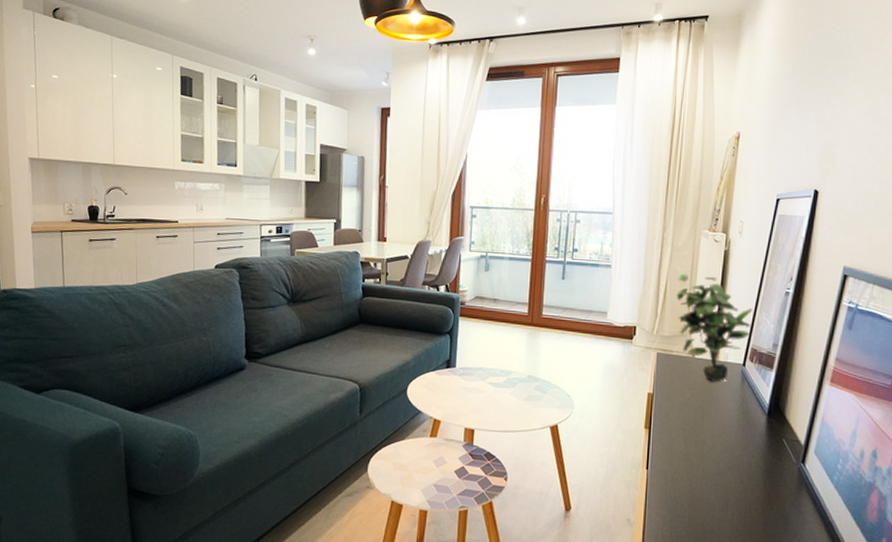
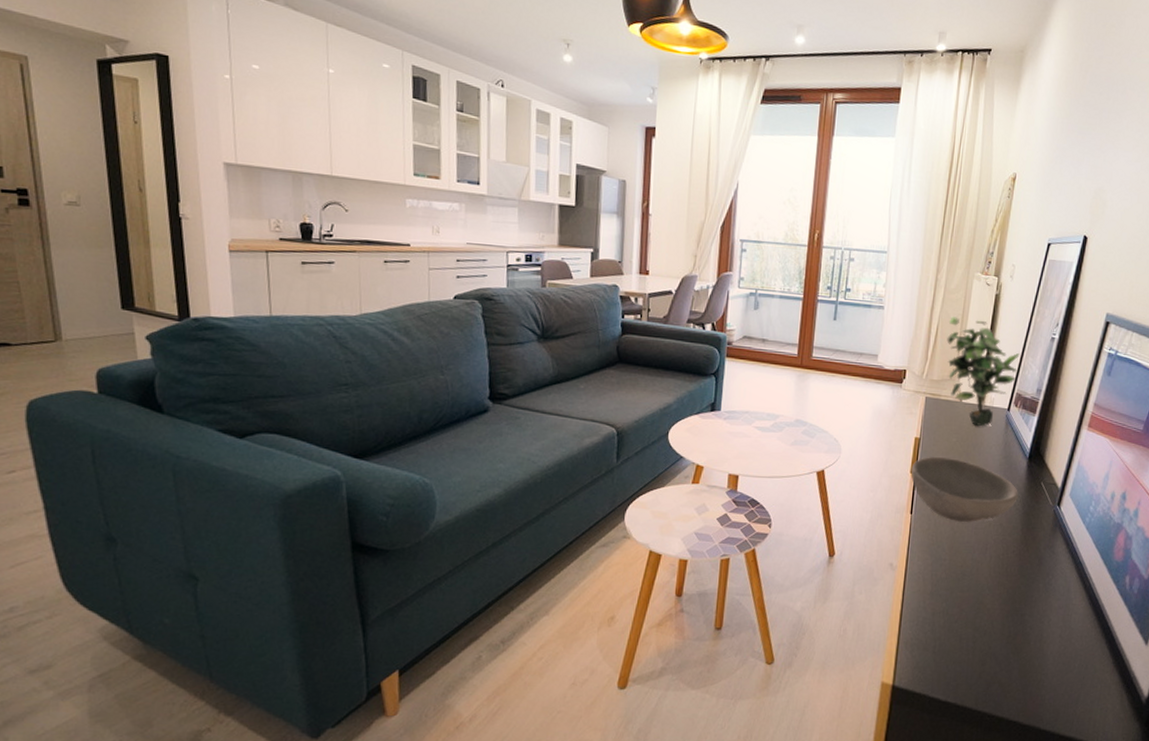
bowl: none [645,412,759,479] -> present [911,457,1018,522]

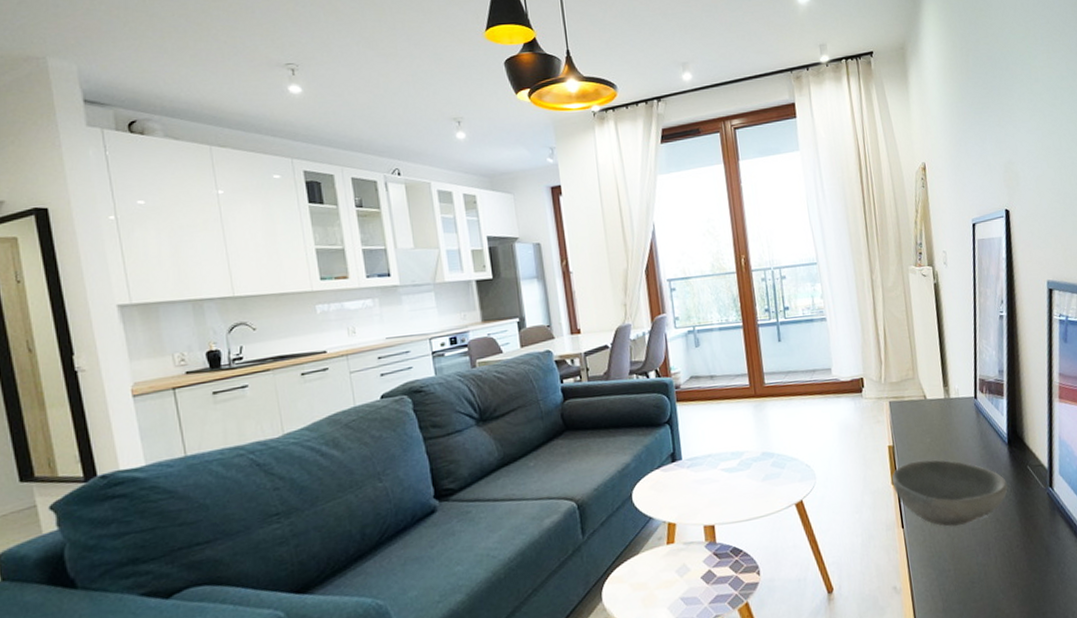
potted plant: present [947,316,1020,427] -> none [893,312,975,422]

